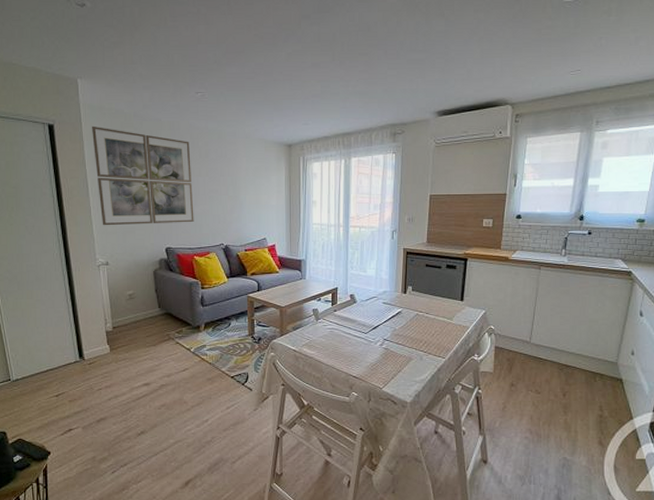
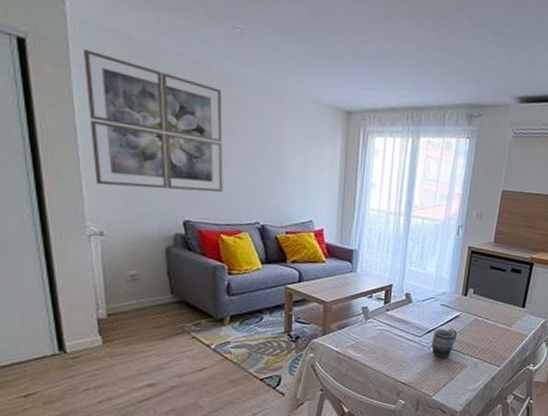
mug: none [378,324,400,352] -> present [431,328,457,358]

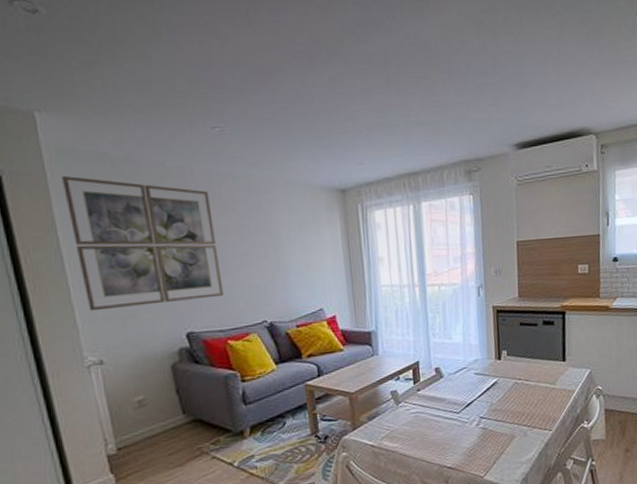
mug: present [431,328,457,358] -> none [472,397,498,432]

